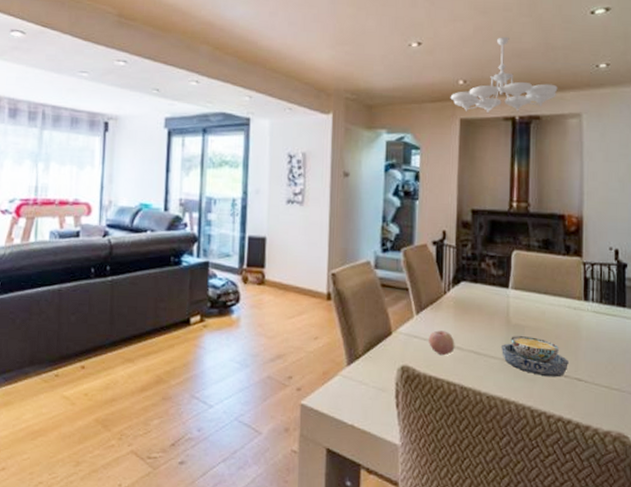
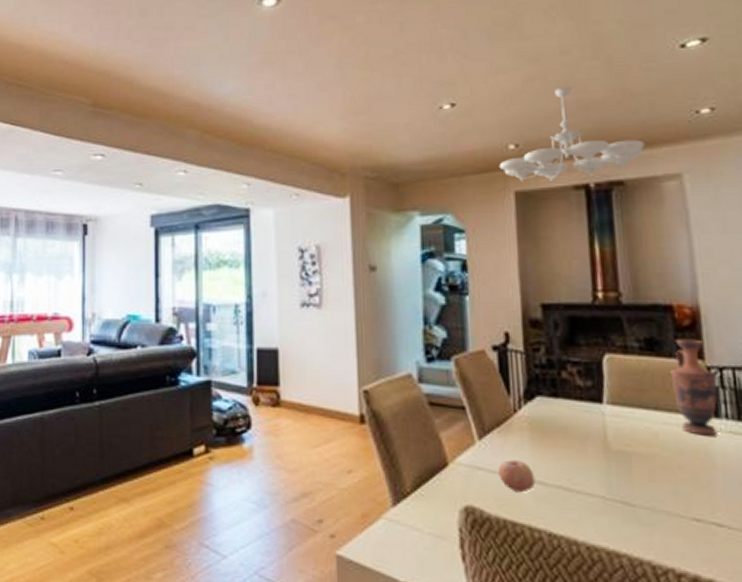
bowl: present [500,336,568,377] -> none [599,466,701,522]
vase: none [558,241,589,314] -> present [670,339,718,436]

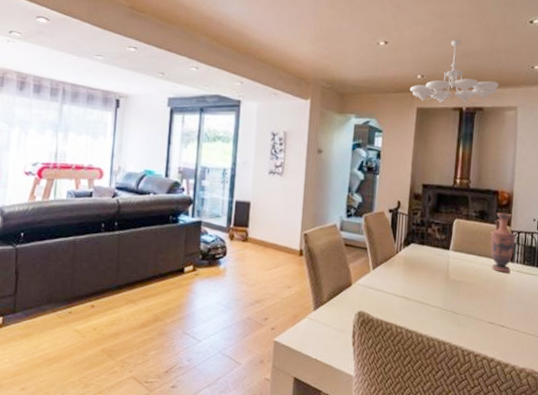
fruit: present [498,460,536,493] -> none [382,283,403,304]

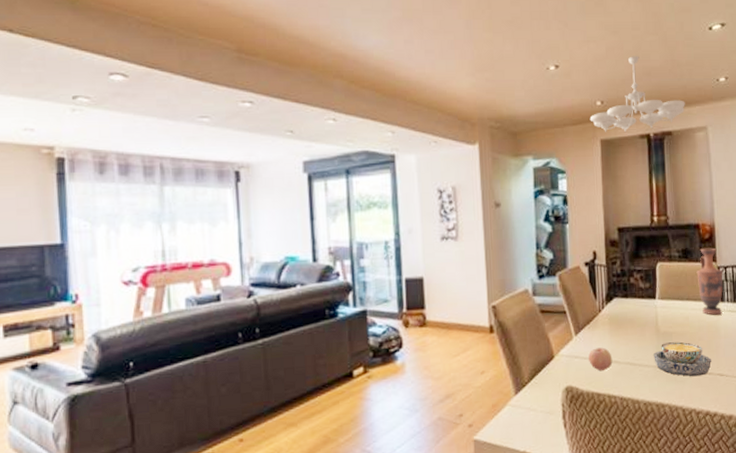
fruit: none [382,283,403,304] -> present [588,347,613,372]
bowl: none [440,289,495,324] -> present [653,342,711,377]

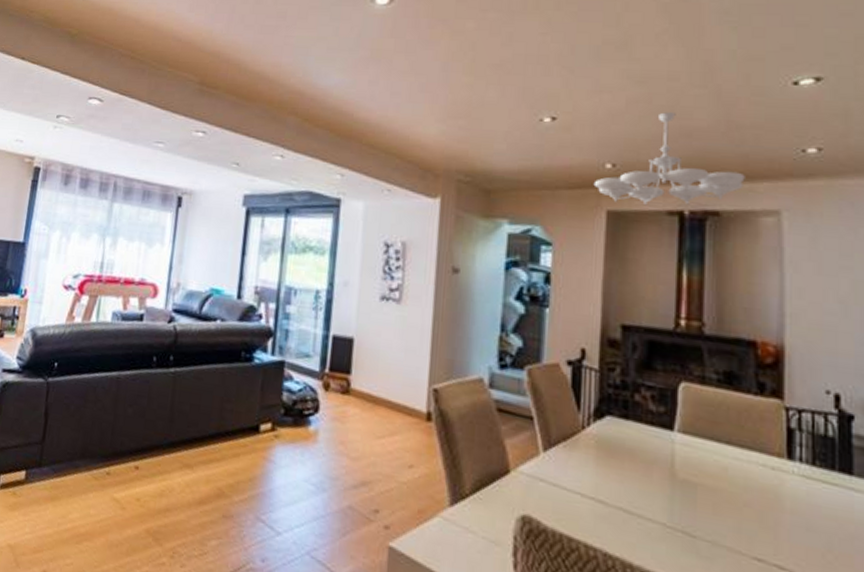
fruit: present [588,347,613,372] -> none [560,475,597,510]
bowl: present [653,342,711,377] -> none [661,495,764,560]
vase: present [696,248,723,315] -> none [746,375,795,478]

